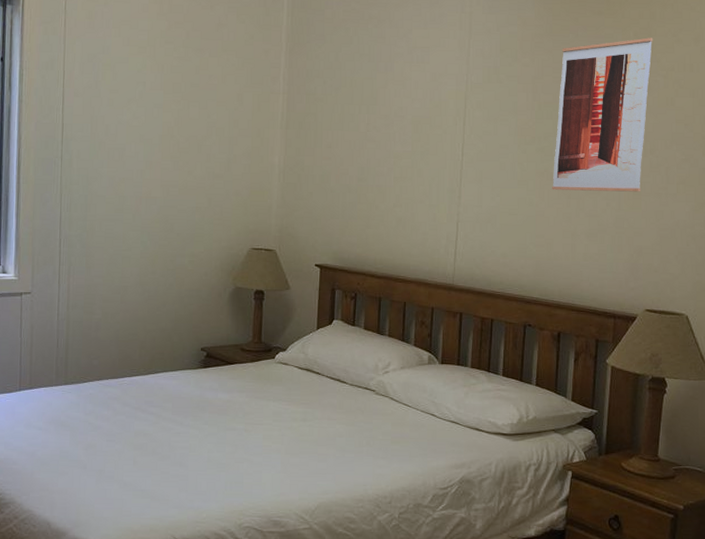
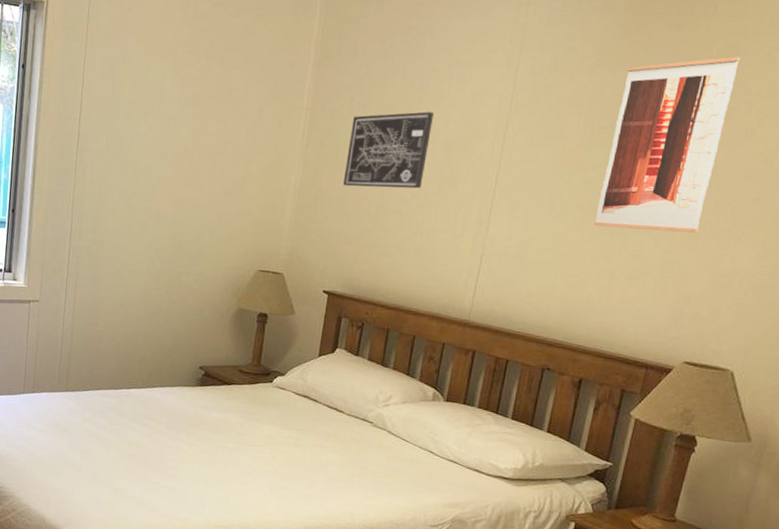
wall art: none [323,92,401,164] -> present [342,111,435,189]

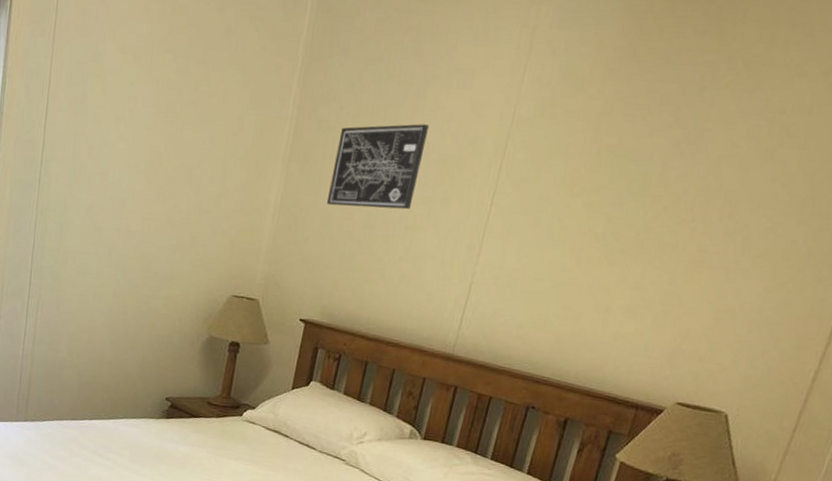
wall art: present [594,56,741,233] -> none [593,68,768,264]

